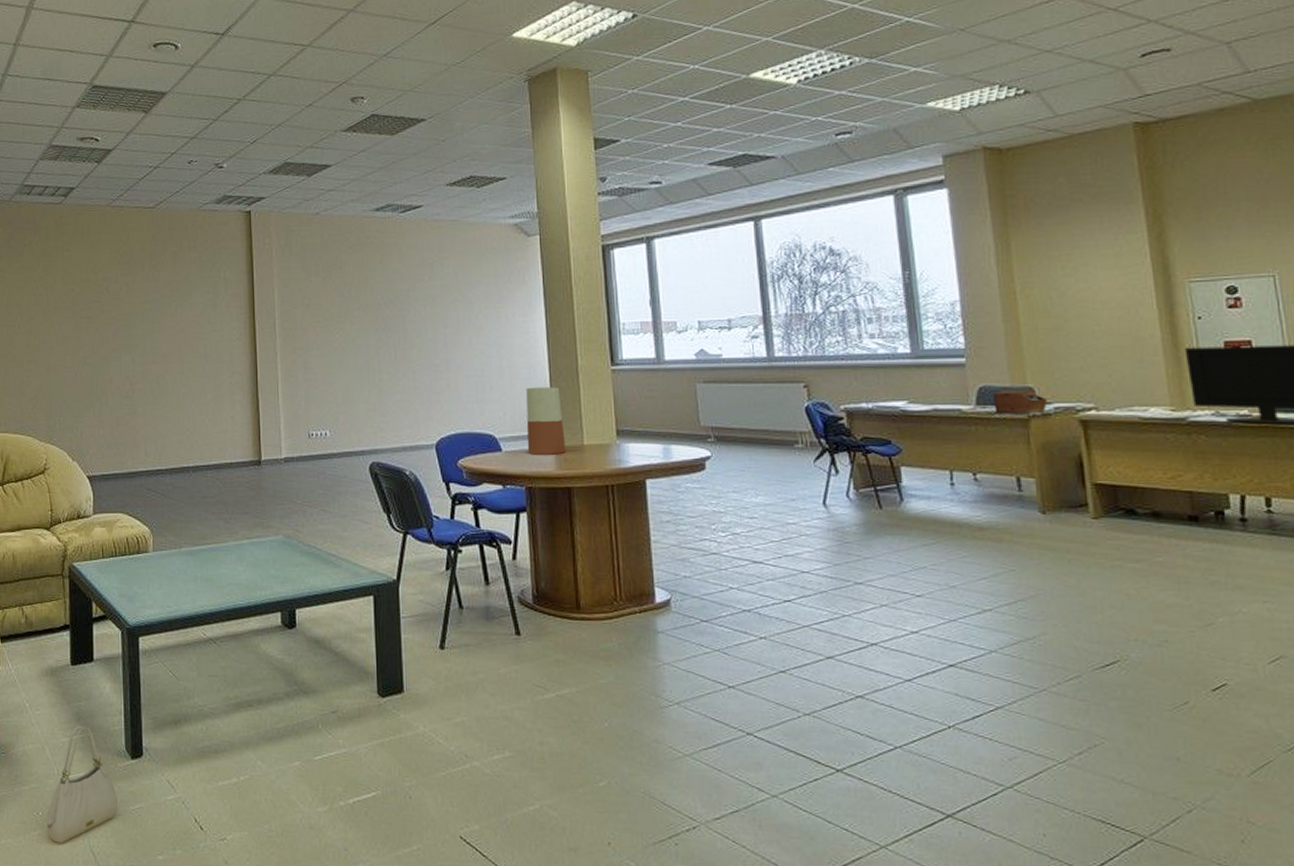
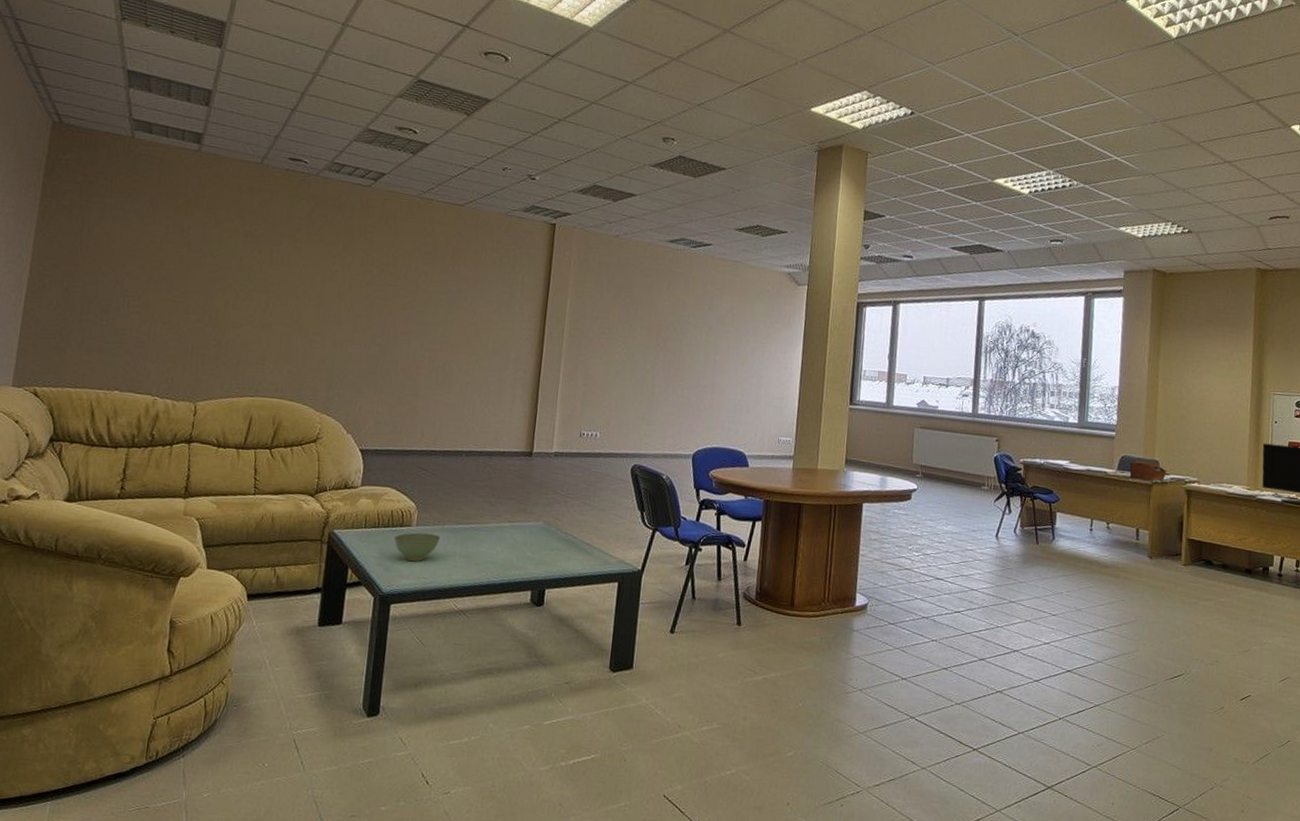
handbag: present [46,725,118,843] -> none [270,683,348,793]
bowl: none [133,558,179,590] -> present [394,532,441,562]
vase: present [526,387,565,455] -> none [770,415,805,475]

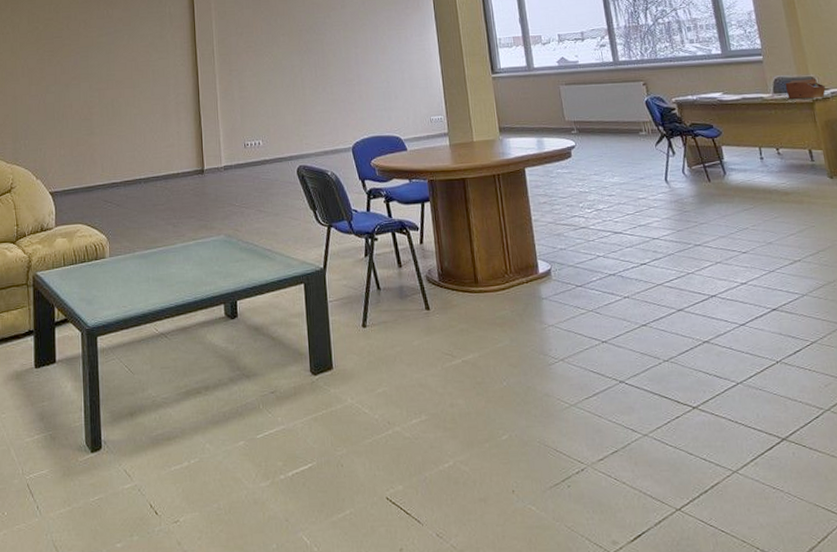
bowl: present [394,532,441,562] -> none [92,262,133,292]

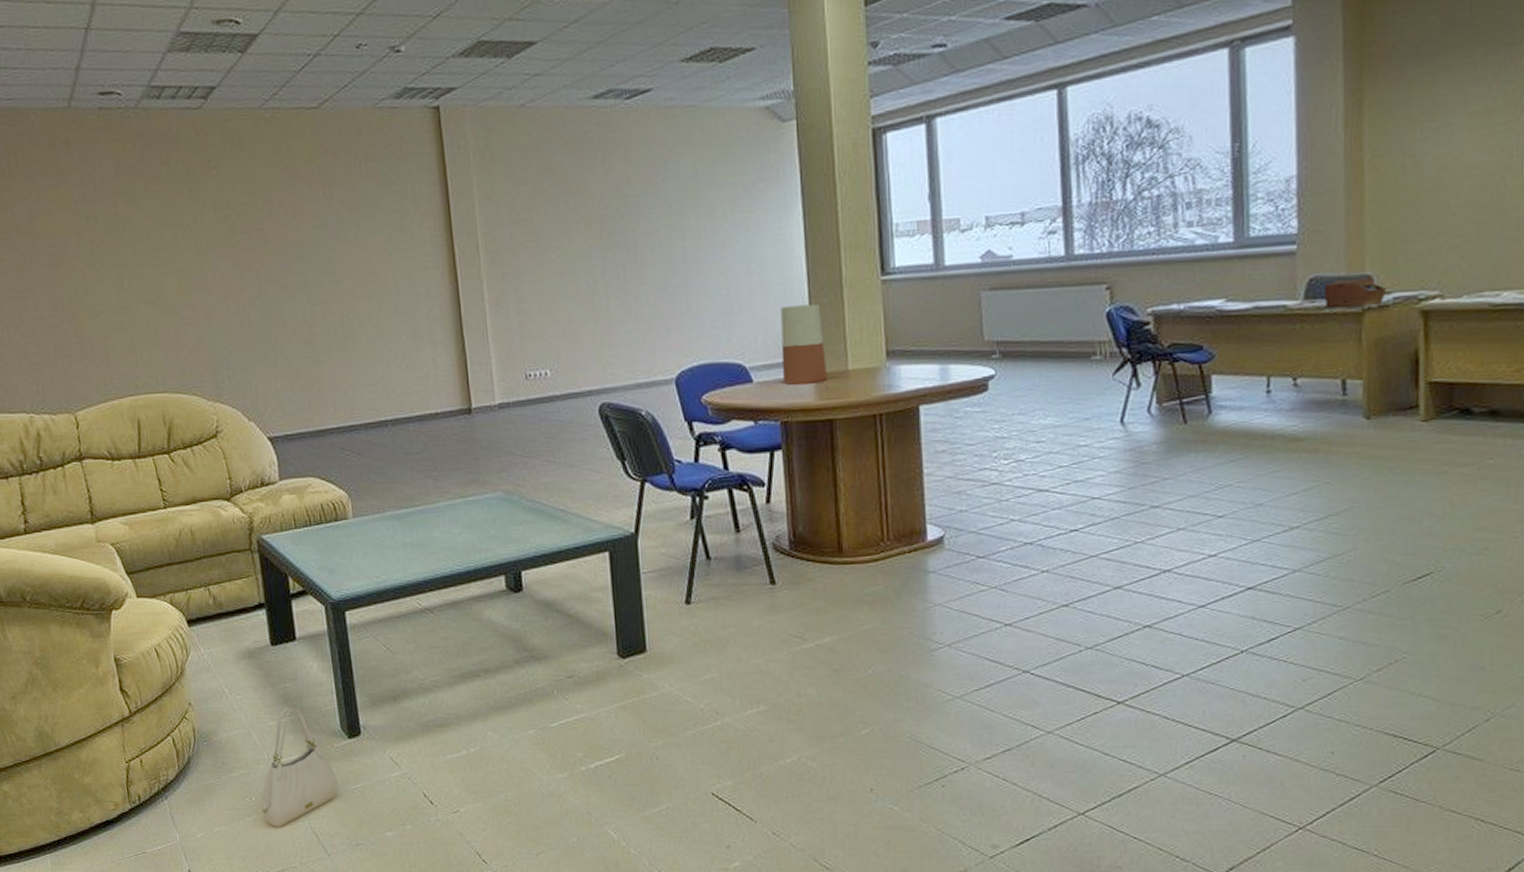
handbag: none [11,424,79,541] -> present [260,707,338,827]
vase: none [424,94,459,152] -> present [781,304,827,385]

